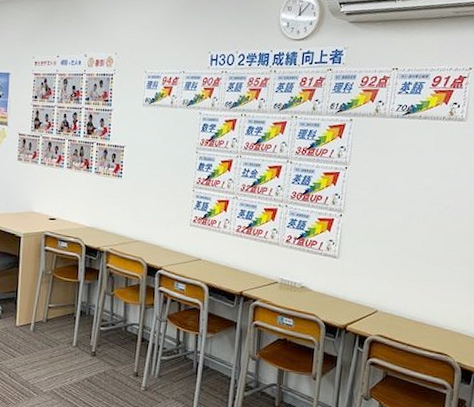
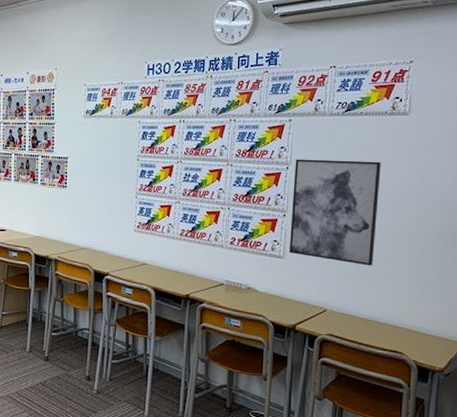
wall art: none [343,159,437,269] -> present [289,159,381,266]

